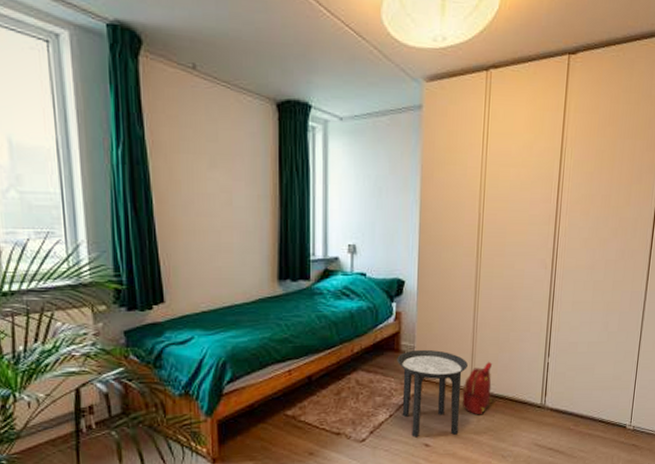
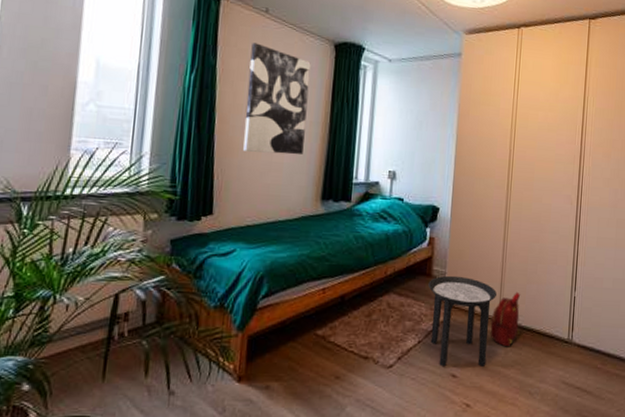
wall art: none [182,107,253,234] -> present [243,43,311,155]

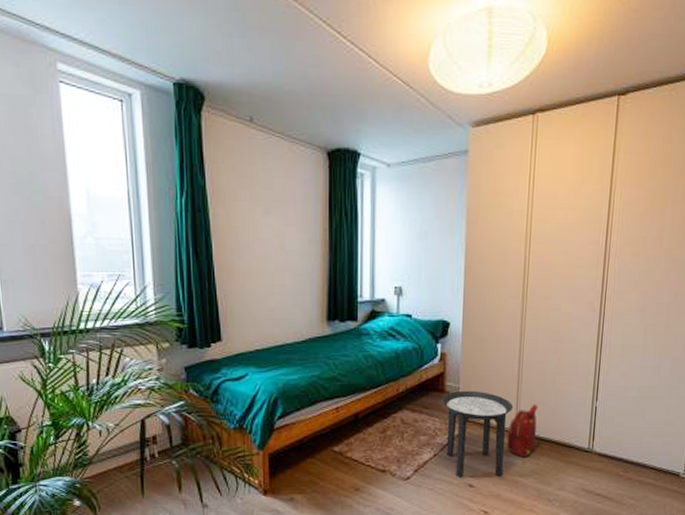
wall art: present [243,43,311,155] -> none [240,158,304,276]

